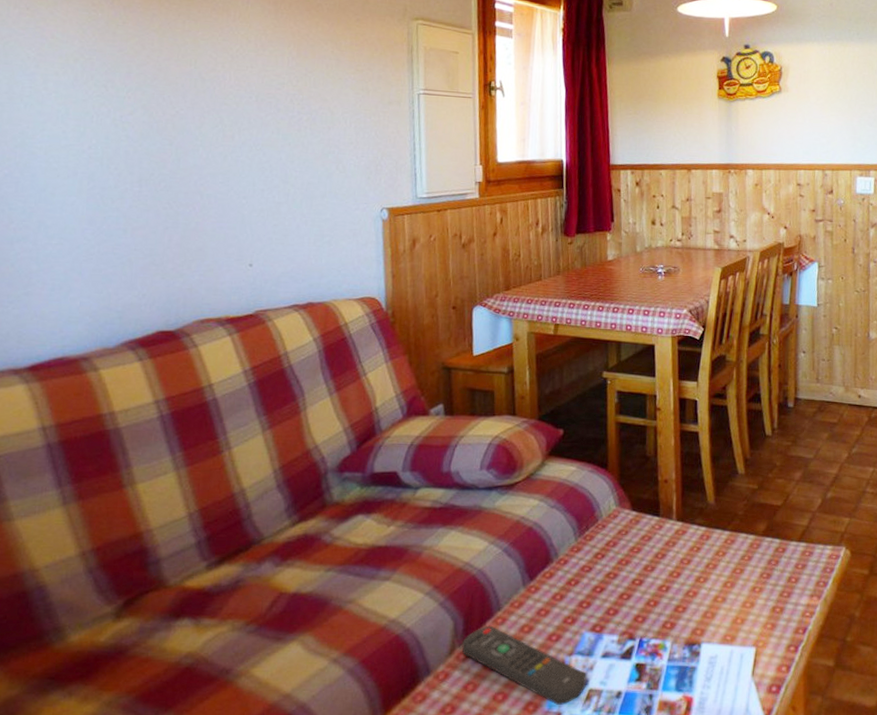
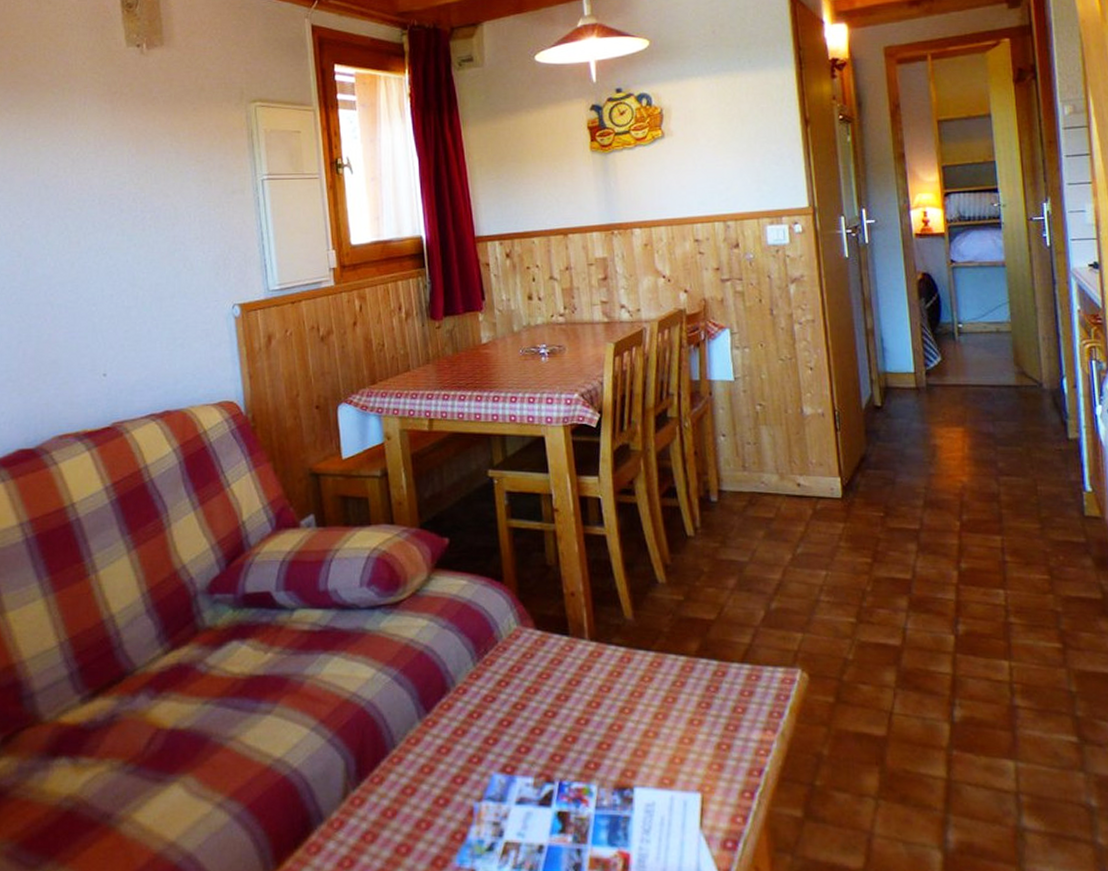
remote control: present [461,626,586,705] -> none [355,767,501,860]

